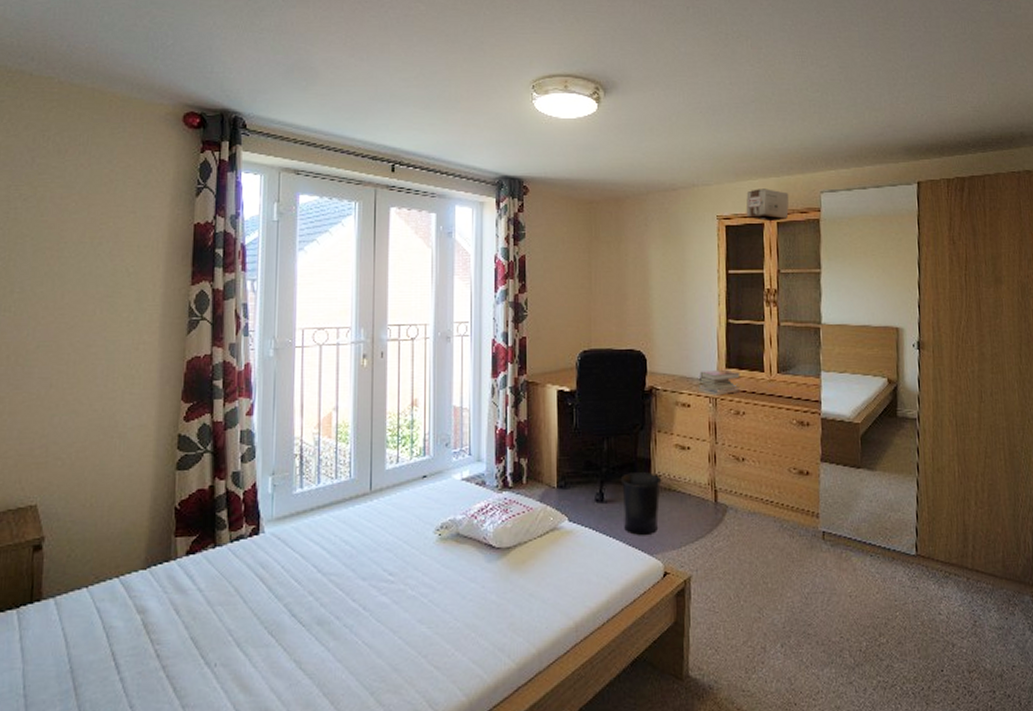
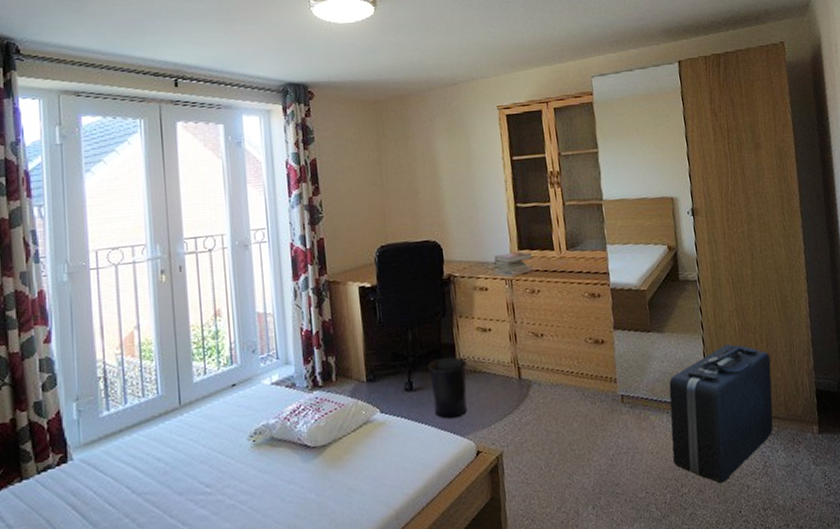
box: present [745,189,789,222] -> none [523,77,564,108]
suitcase: none [872,490,992,638] -> present [669,343,773,484]

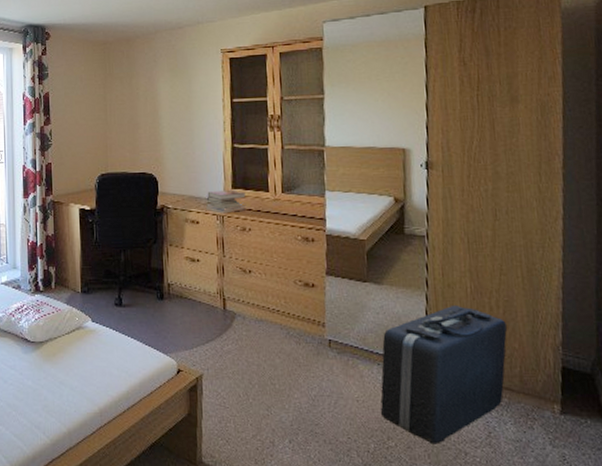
waste bin: present [428,357,468,419] -> none [137,281,174,336]

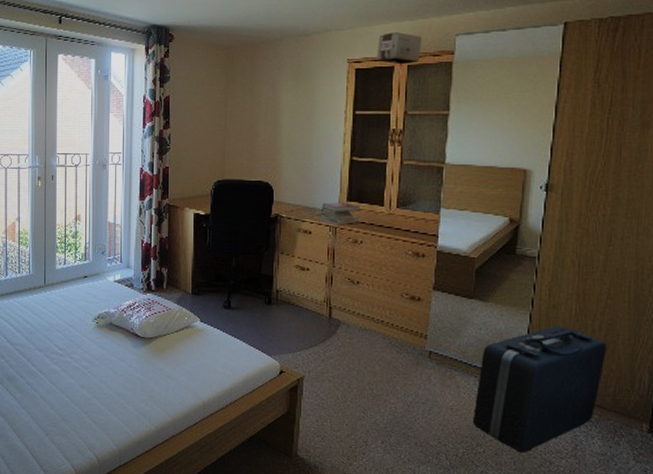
box: none [248,21,292,53] -> present [376,32,423,65]

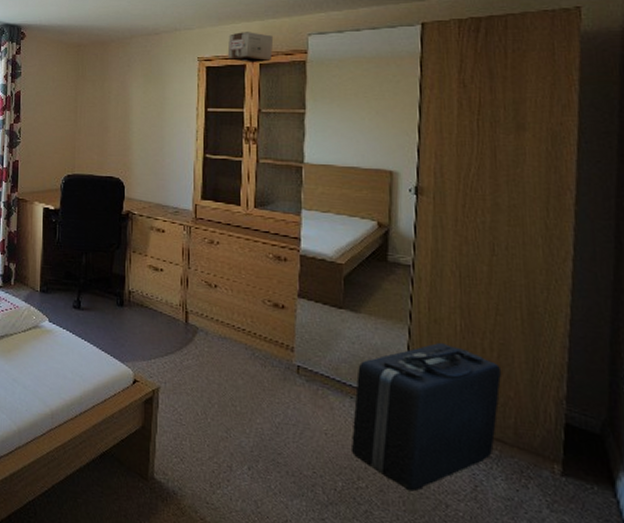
books: present [319,202,360,226] -> none [172,200,216,225]

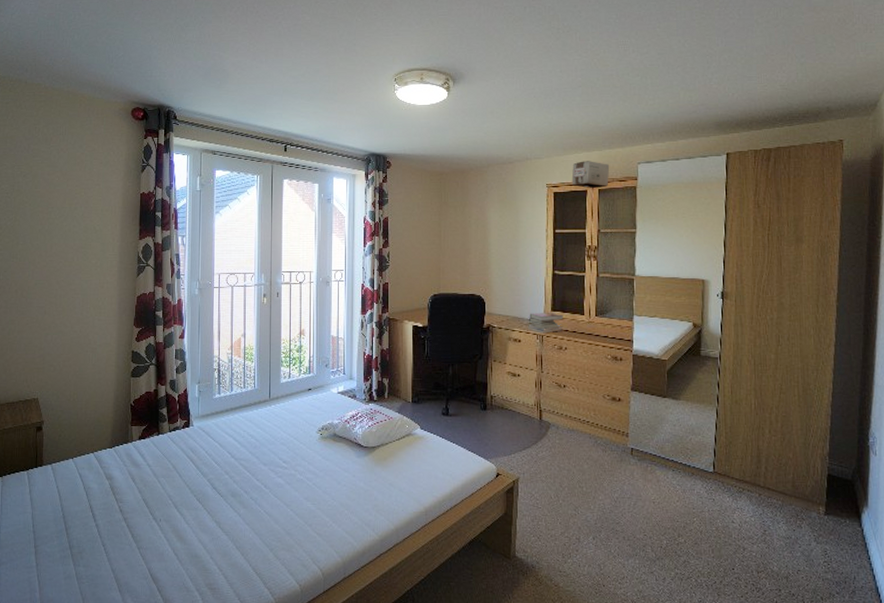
books: none [172,200,216,225] -> present [527,312,564,334]
suitcase: present [350,342,502,492] -> none [673,419,784,541]

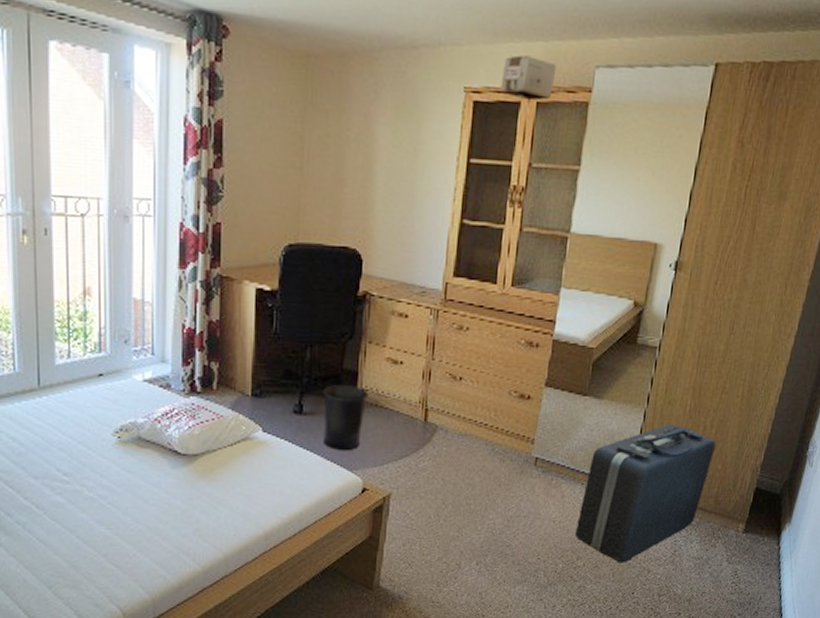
waste bin: none [463,393,496,443] -> present [323,385,369,450]
books: present [527,312,564,334] -> none [418,277,469,308]
suitcase: none [673,419,784,541] -> present [574,423,717,563]

